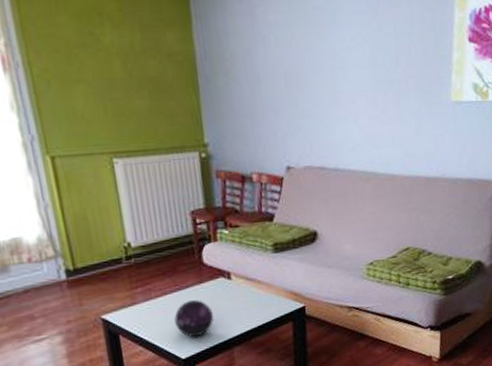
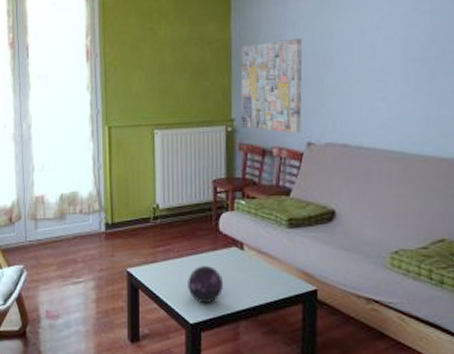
wall art: none [207,55,280,158] -> present [240,38,303,134]

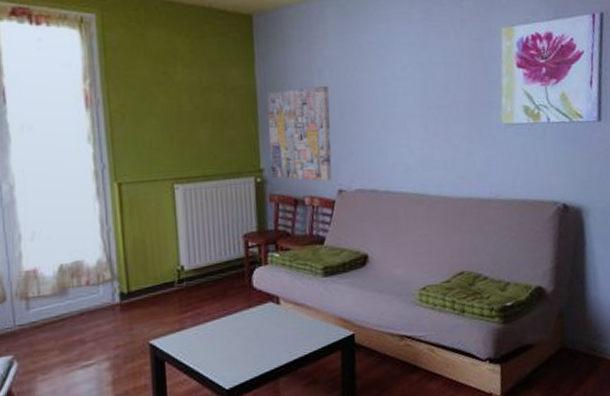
decorative orb: present [188,266,224,304] -> none [221,325,261,366]

